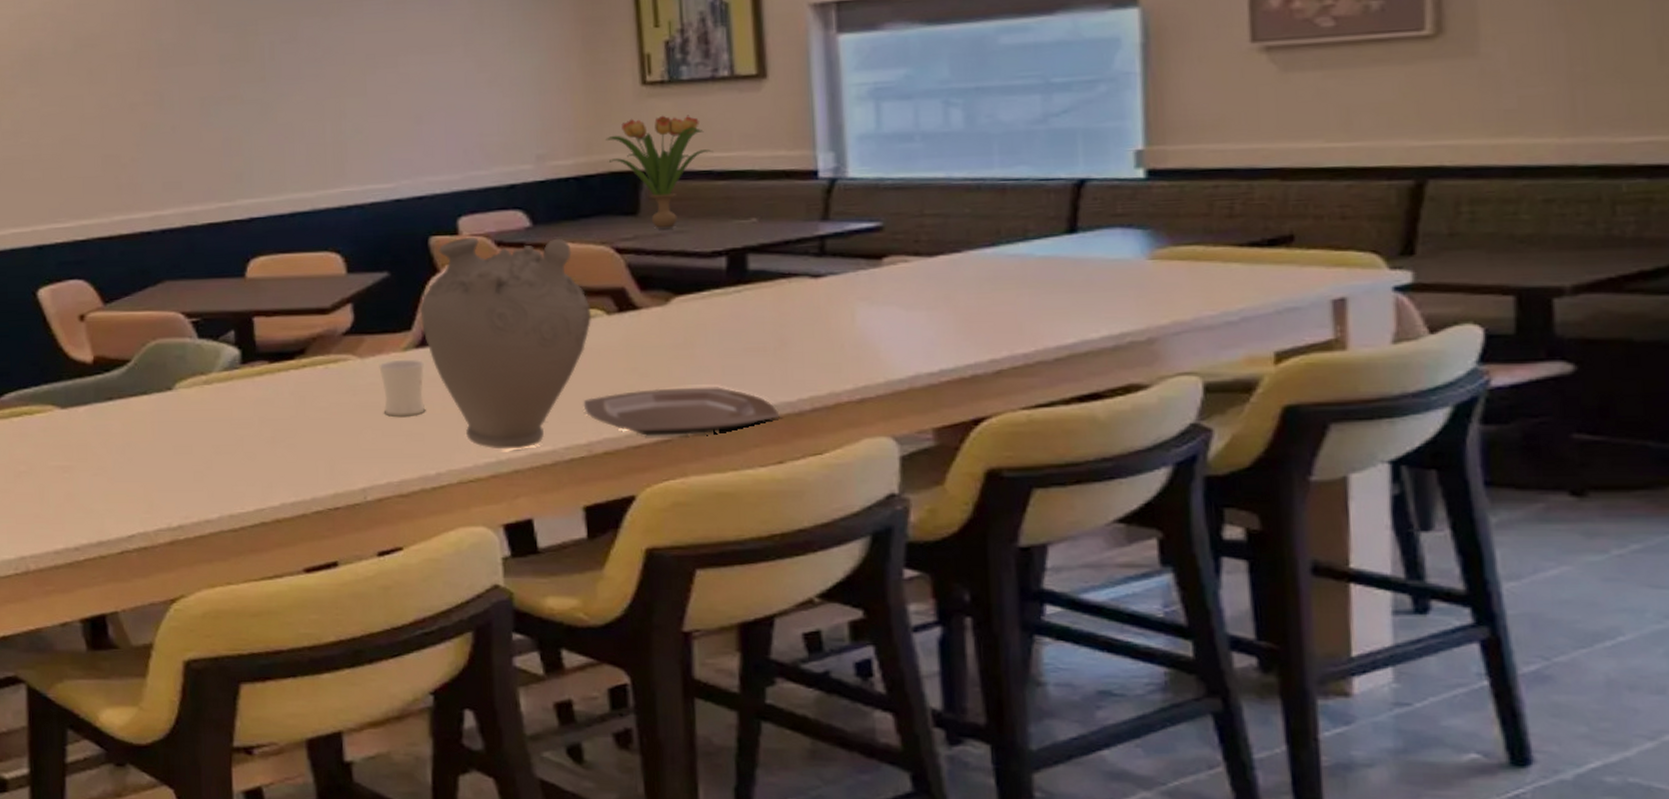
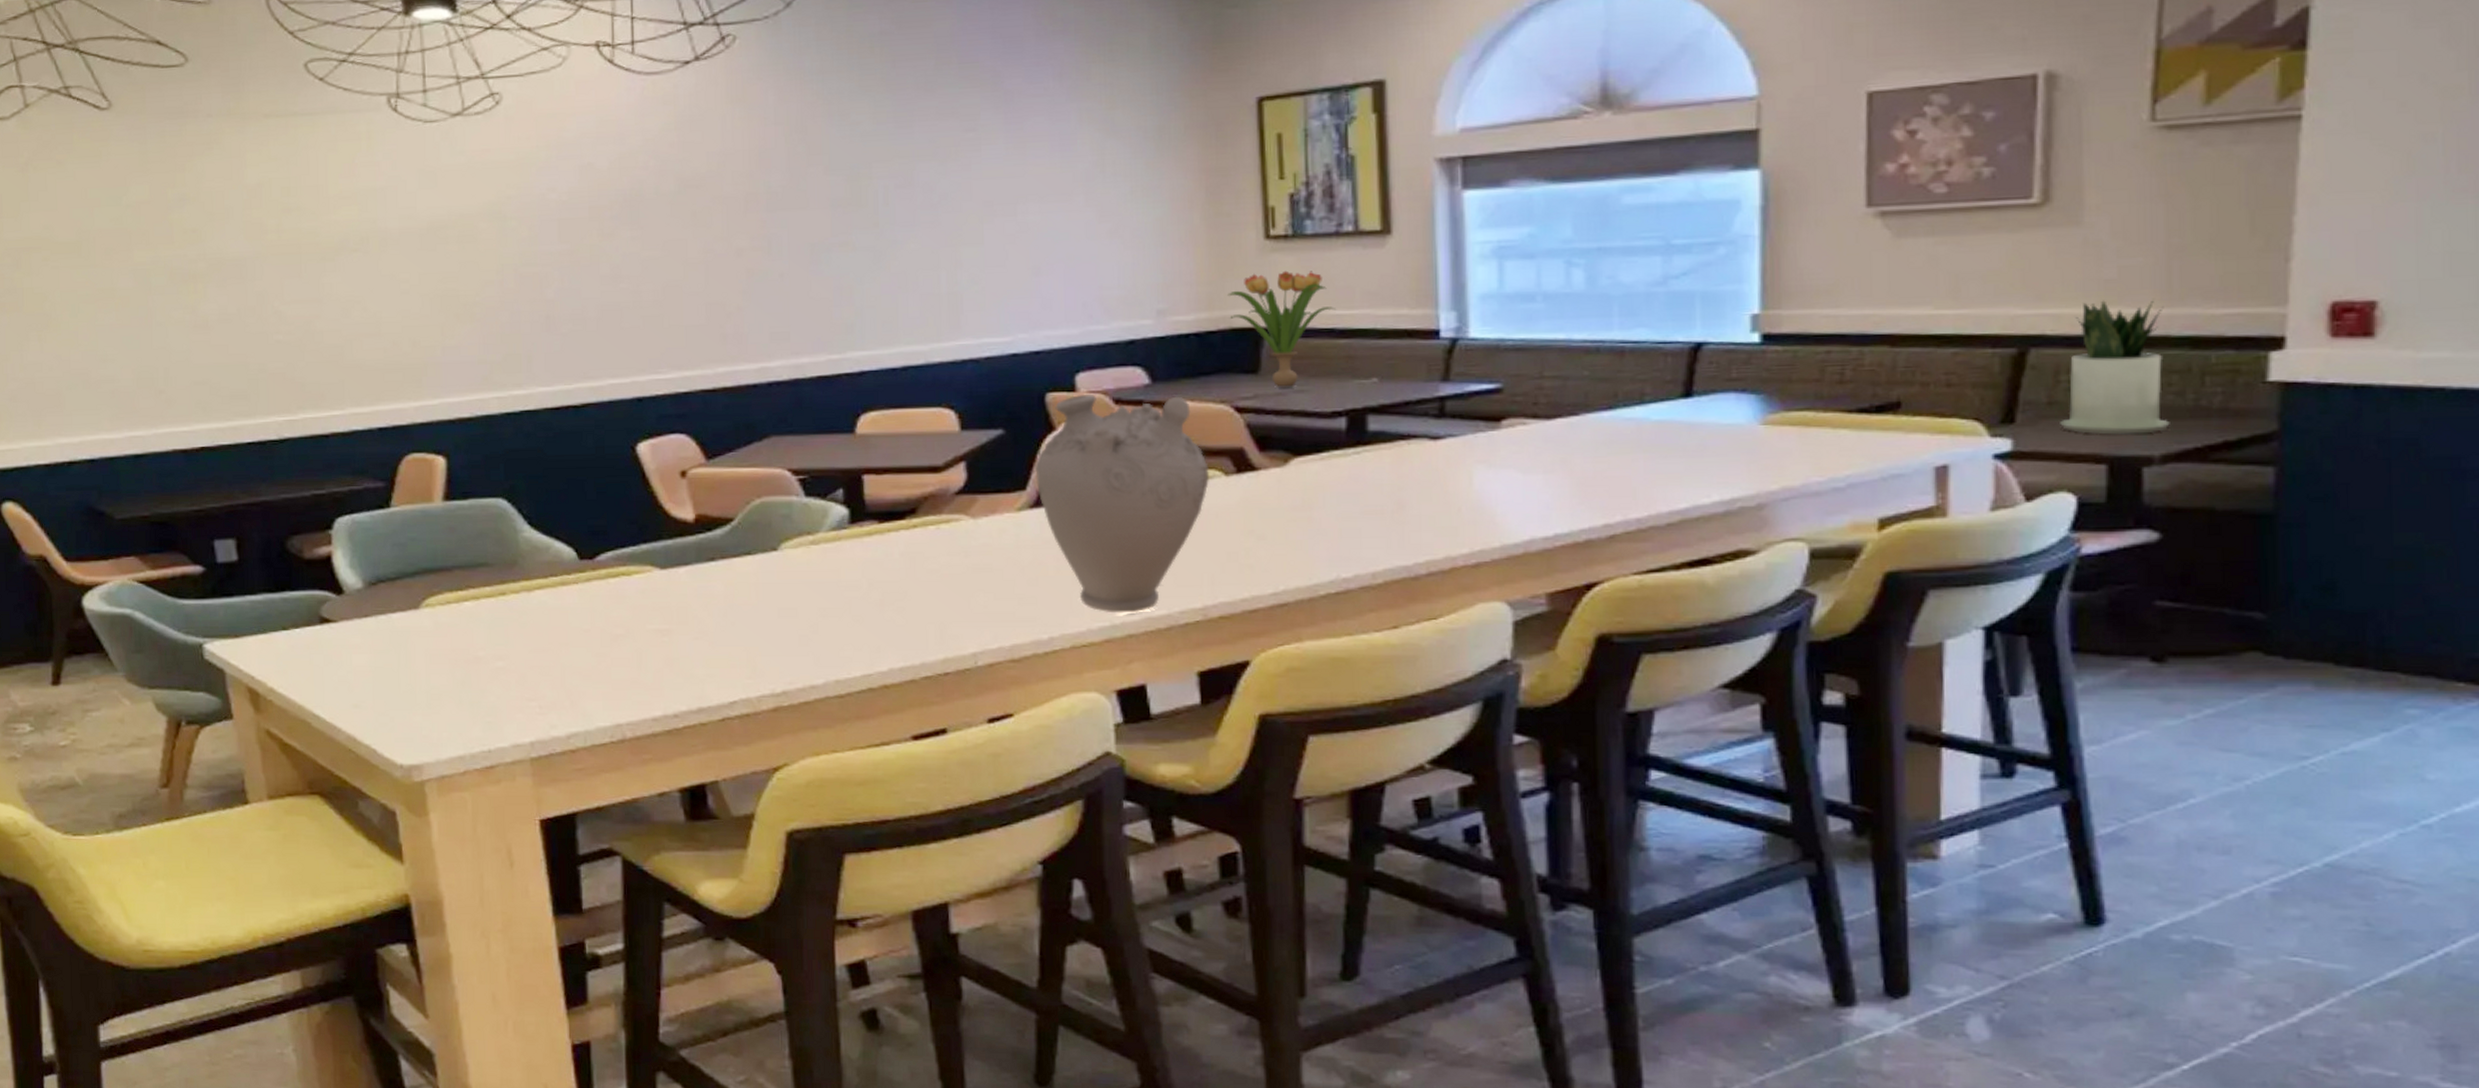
mug: present [379,359,426,418] -> none [992,520,1040,580]
plate: present [583,387,780,436] -> none [1199,550,1396,600]
planter: none [1463,130,1581,266] -> present [2060,300,2170,435]

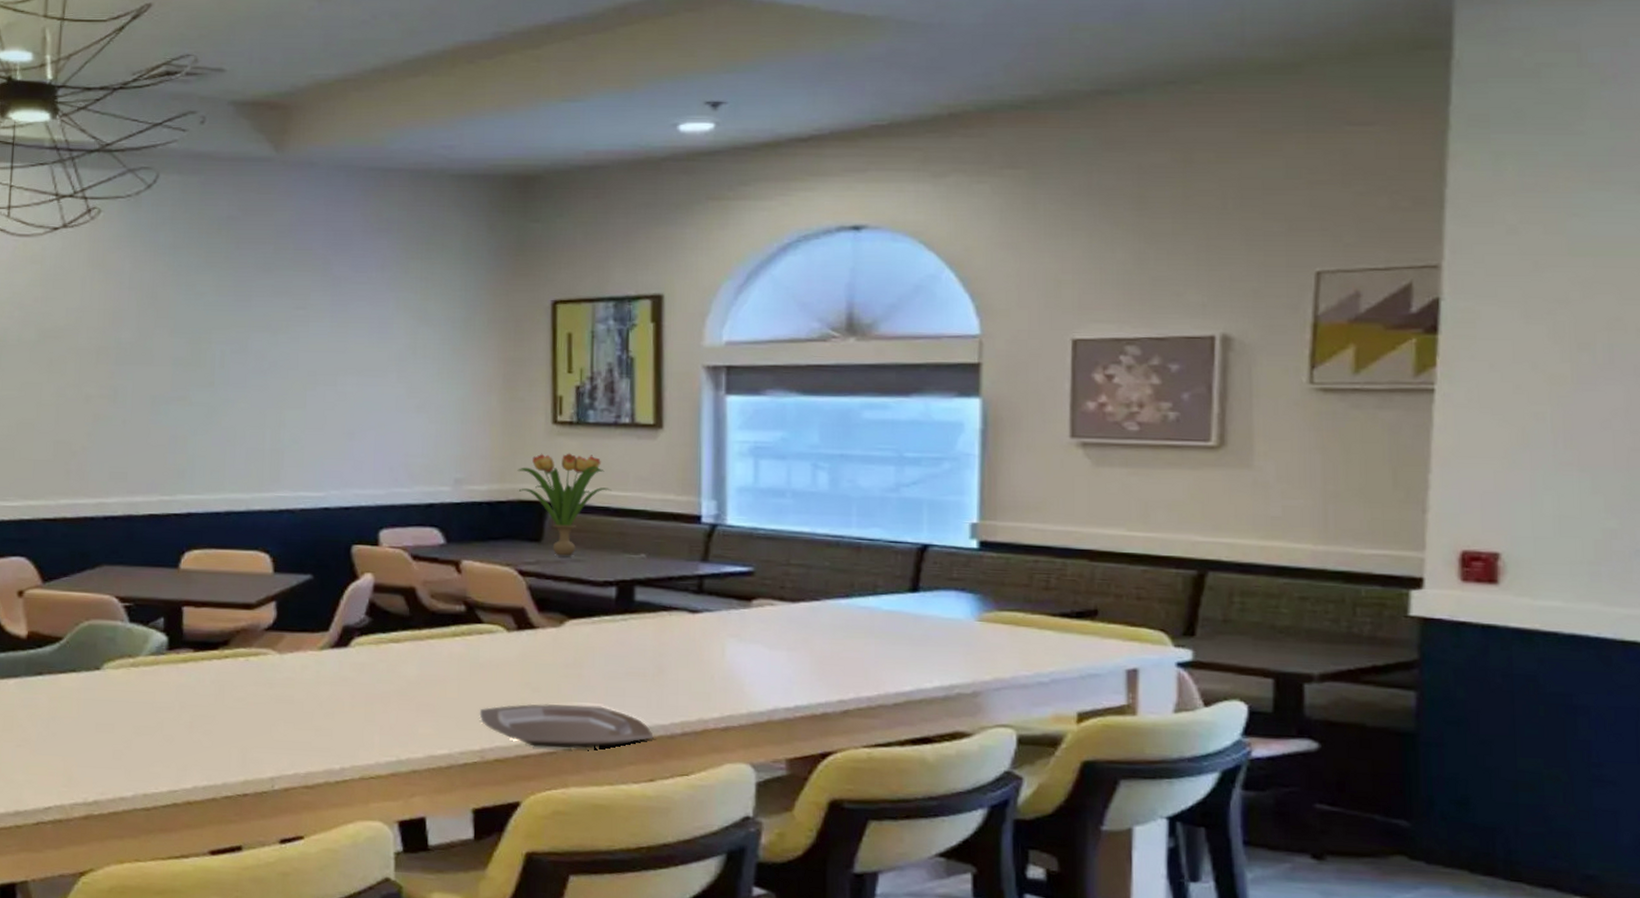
vase: present [1035,393,1210,613] -> none [338,548,494,751]
plate: none [1199,550,1396,600] -> present [479,703,654,749]
planter: present [2060,300,2170,435] -> none [1233,534,1327,654]

